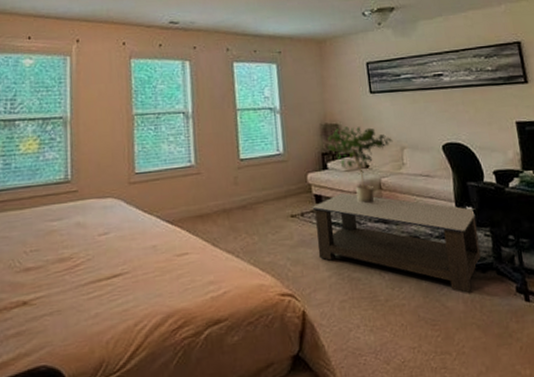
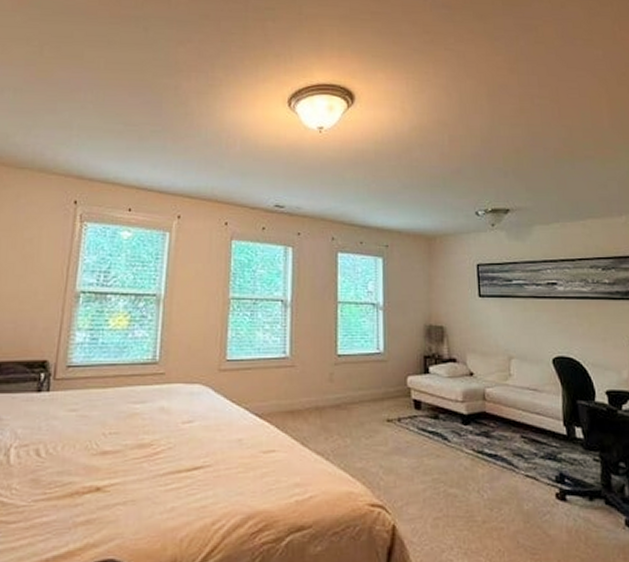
coffee table: present [312,193,481,295] -> none [410,401,588,523]
potted plant: present [327,126,393,204] -> none [430,330,500,415]

